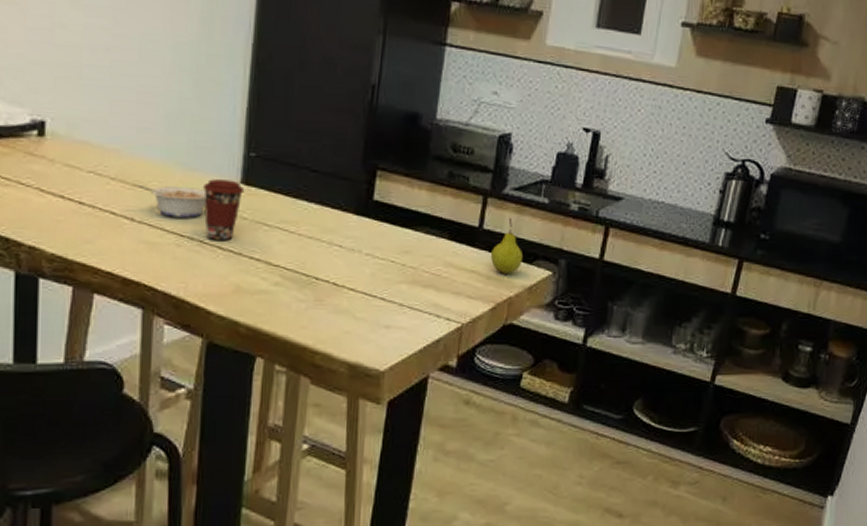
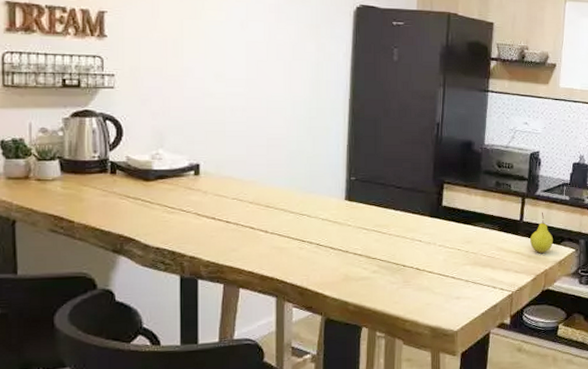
legume: present [138,185,207,218] -> none [269,205,320,228]
coffee cup: present [202,179,245,241] -> none [317,198,348,243]

